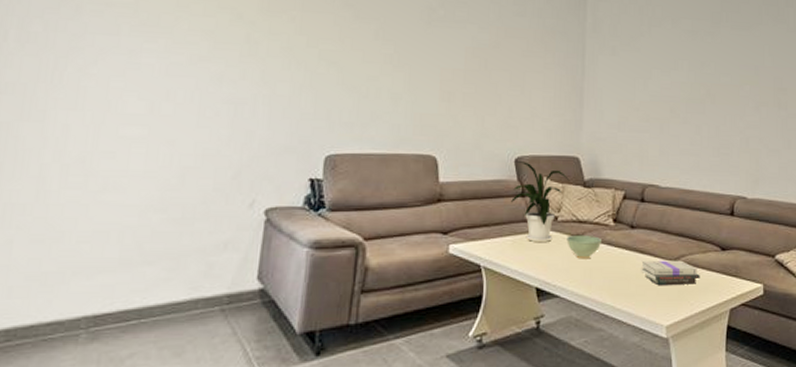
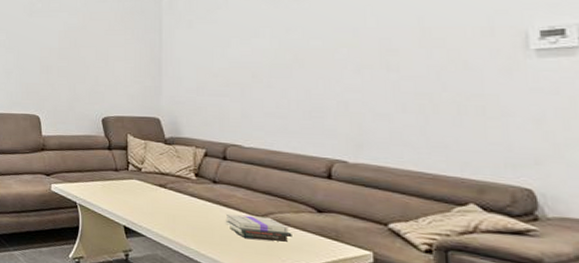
house plant: present [511,161,570,243] -> none [100,121,152,190]
bowl: present [566,234,603,259] -> none [150,185,185,207]

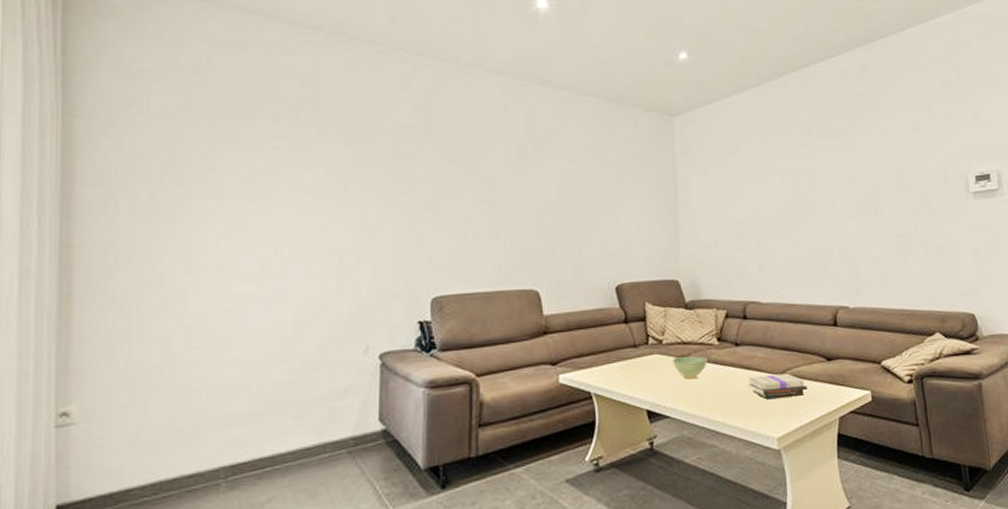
bowl: none [150,185,185,207] -> present [673,355,708,380]

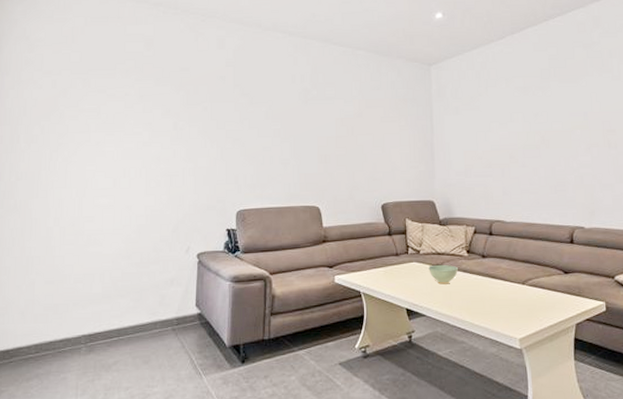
books: present [748,373,807,399] -> none [493,283,547,304]

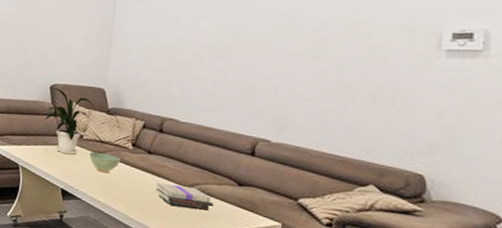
house plant: none [381,207,428,272] -> present [45,88,96,155]
books: none [493,283,547,304] -> present [155,182,214,211]

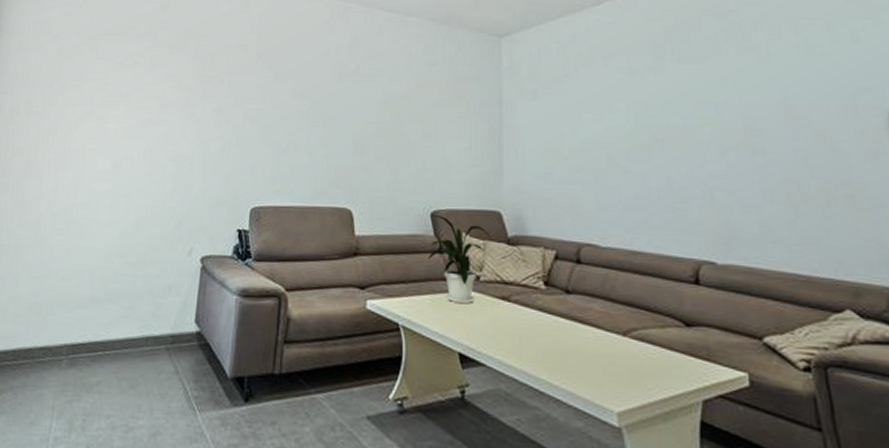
bowl: present [89,152,121,173] -> none [491,297,533,326]
books: present [155,182,214,211] -> none [581,331,659,365]

